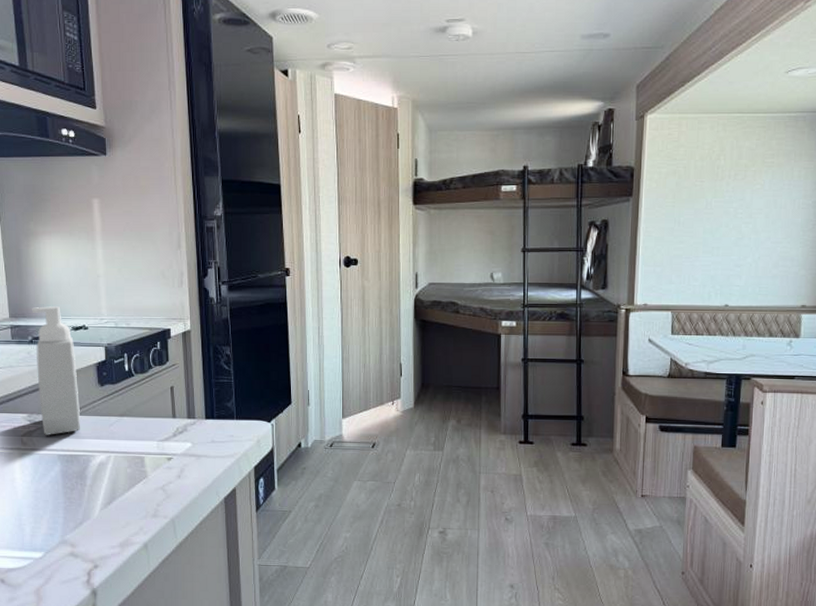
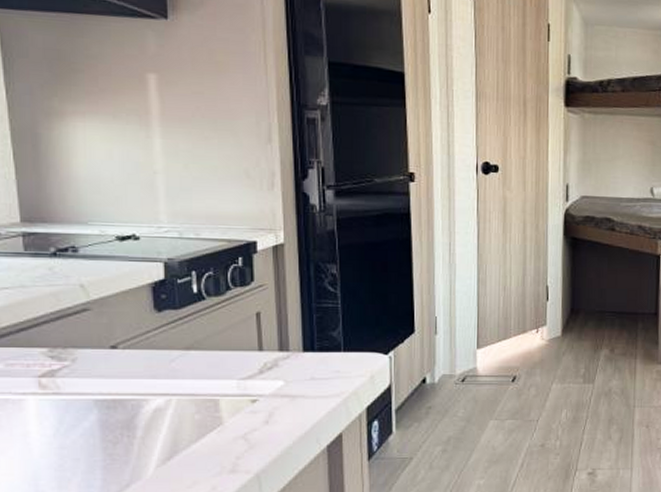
soap bottle: present [31,306,81,435] -> none [54,209,129,375]

